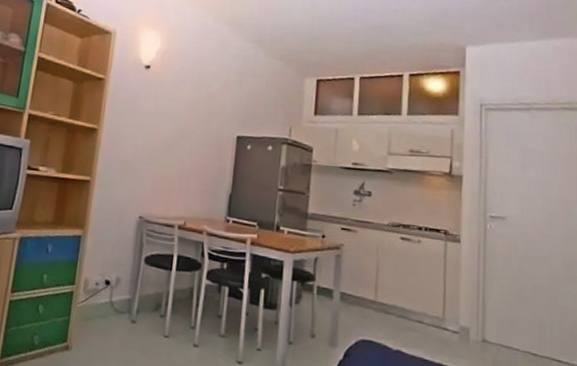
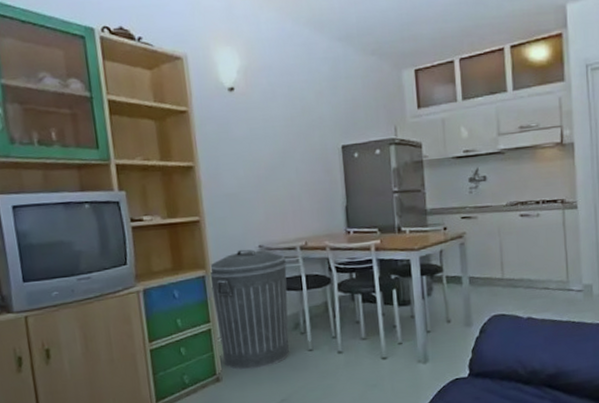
trash can: none [78,216,163,346] -> present [209,249,289,370]

